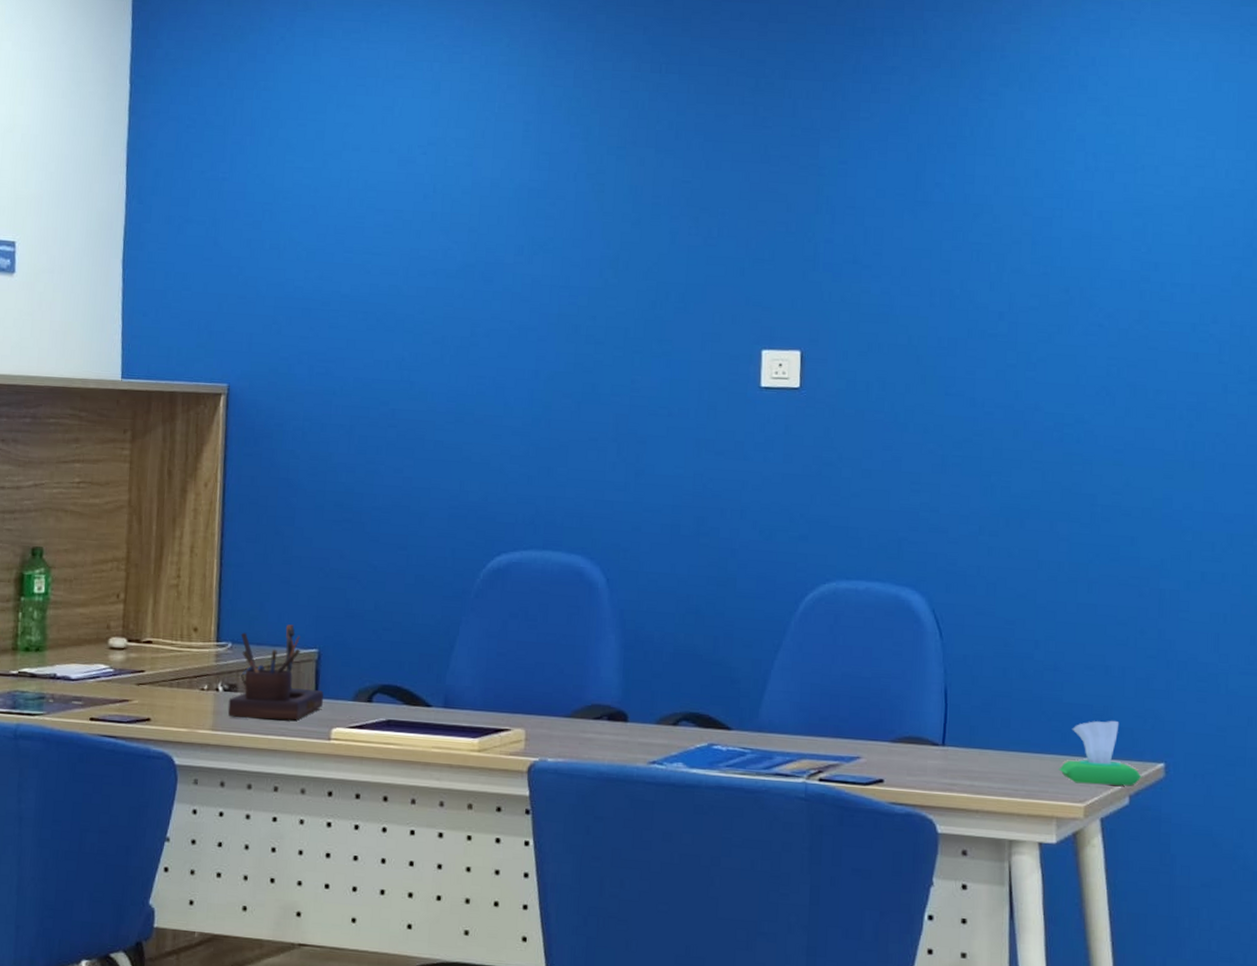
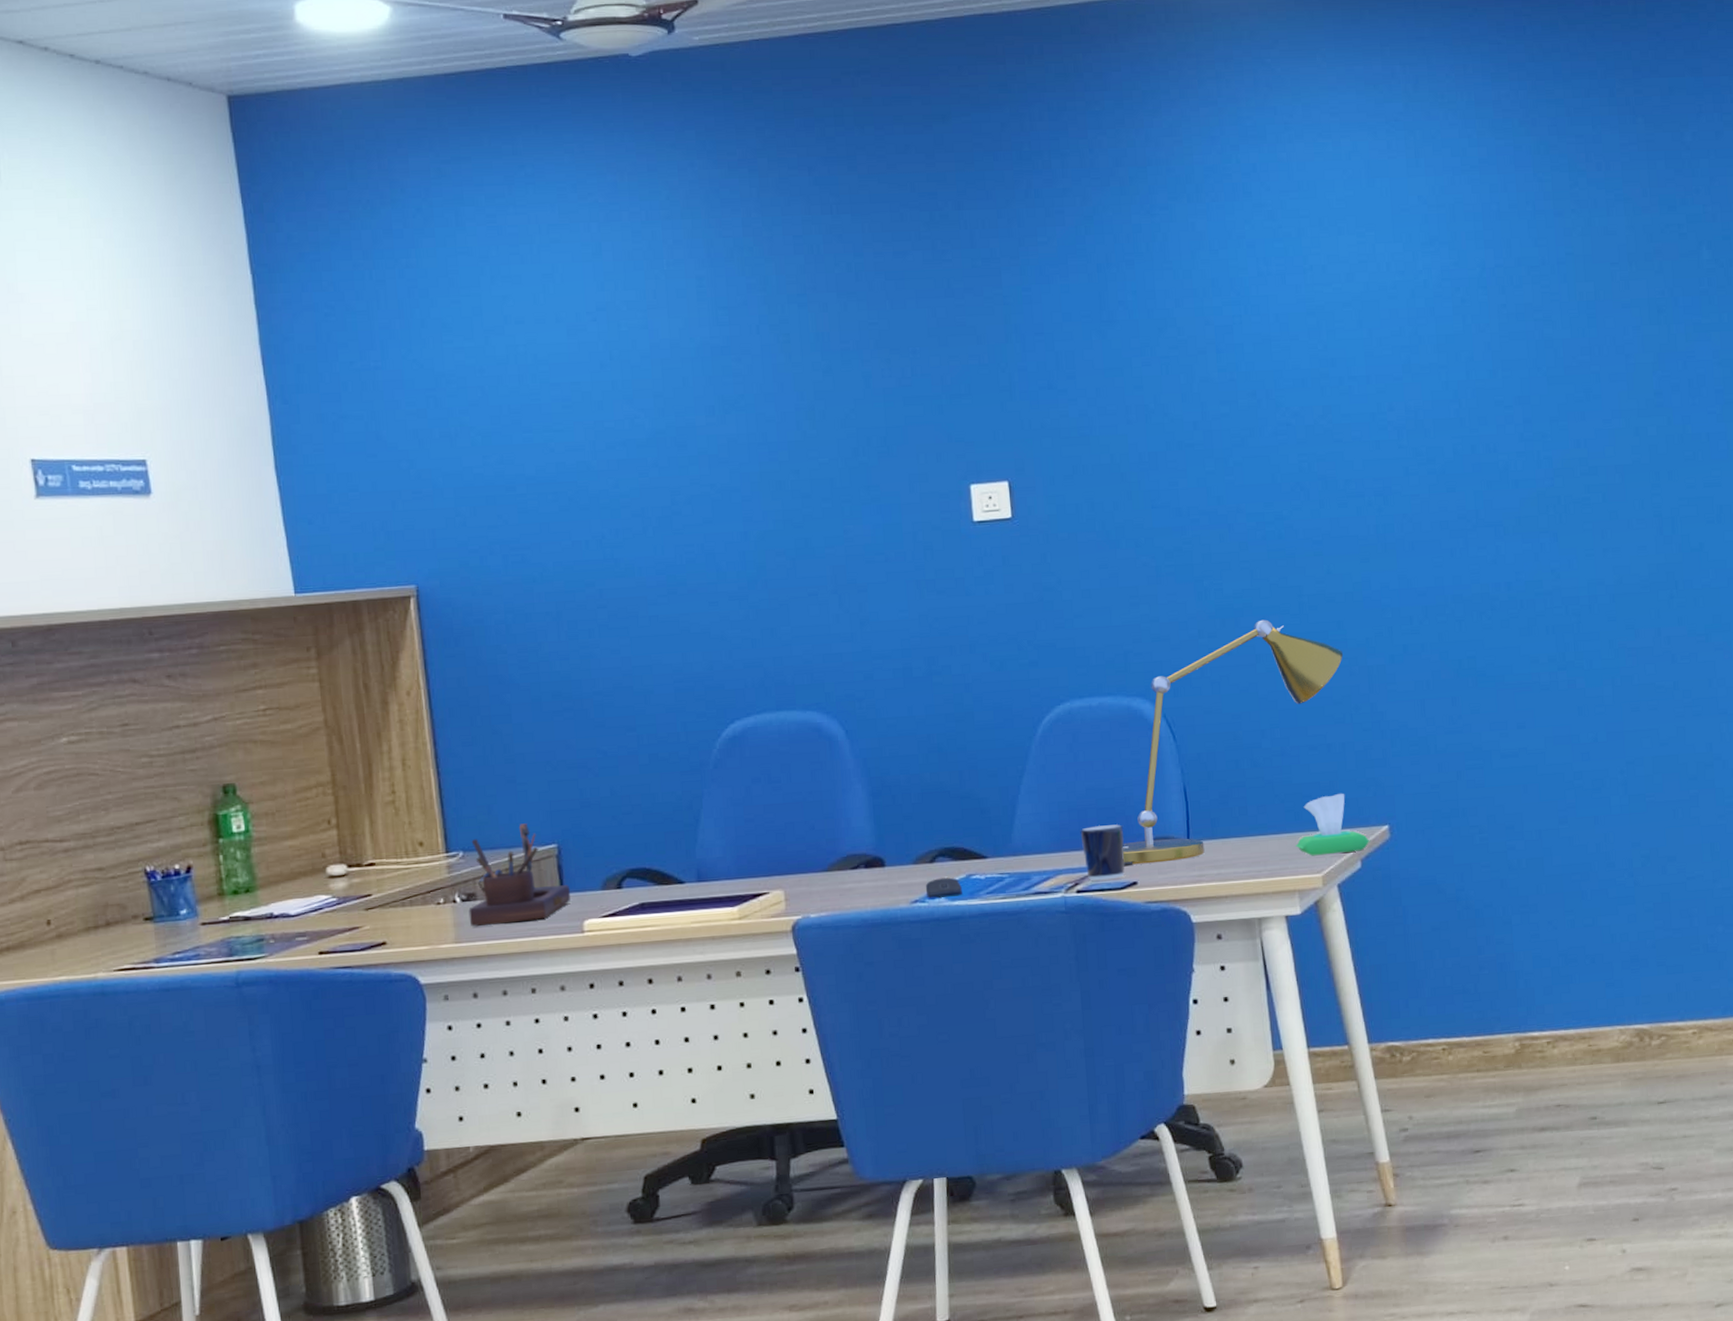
computer mouse: none [665,742,702,764] -> present [925,877,962,899]
mug: none [830,713,877,774] -> present [1080,824,1125,881]
desk lamp: none [871,524,1134,765] -> present [1123,619,1344,866]

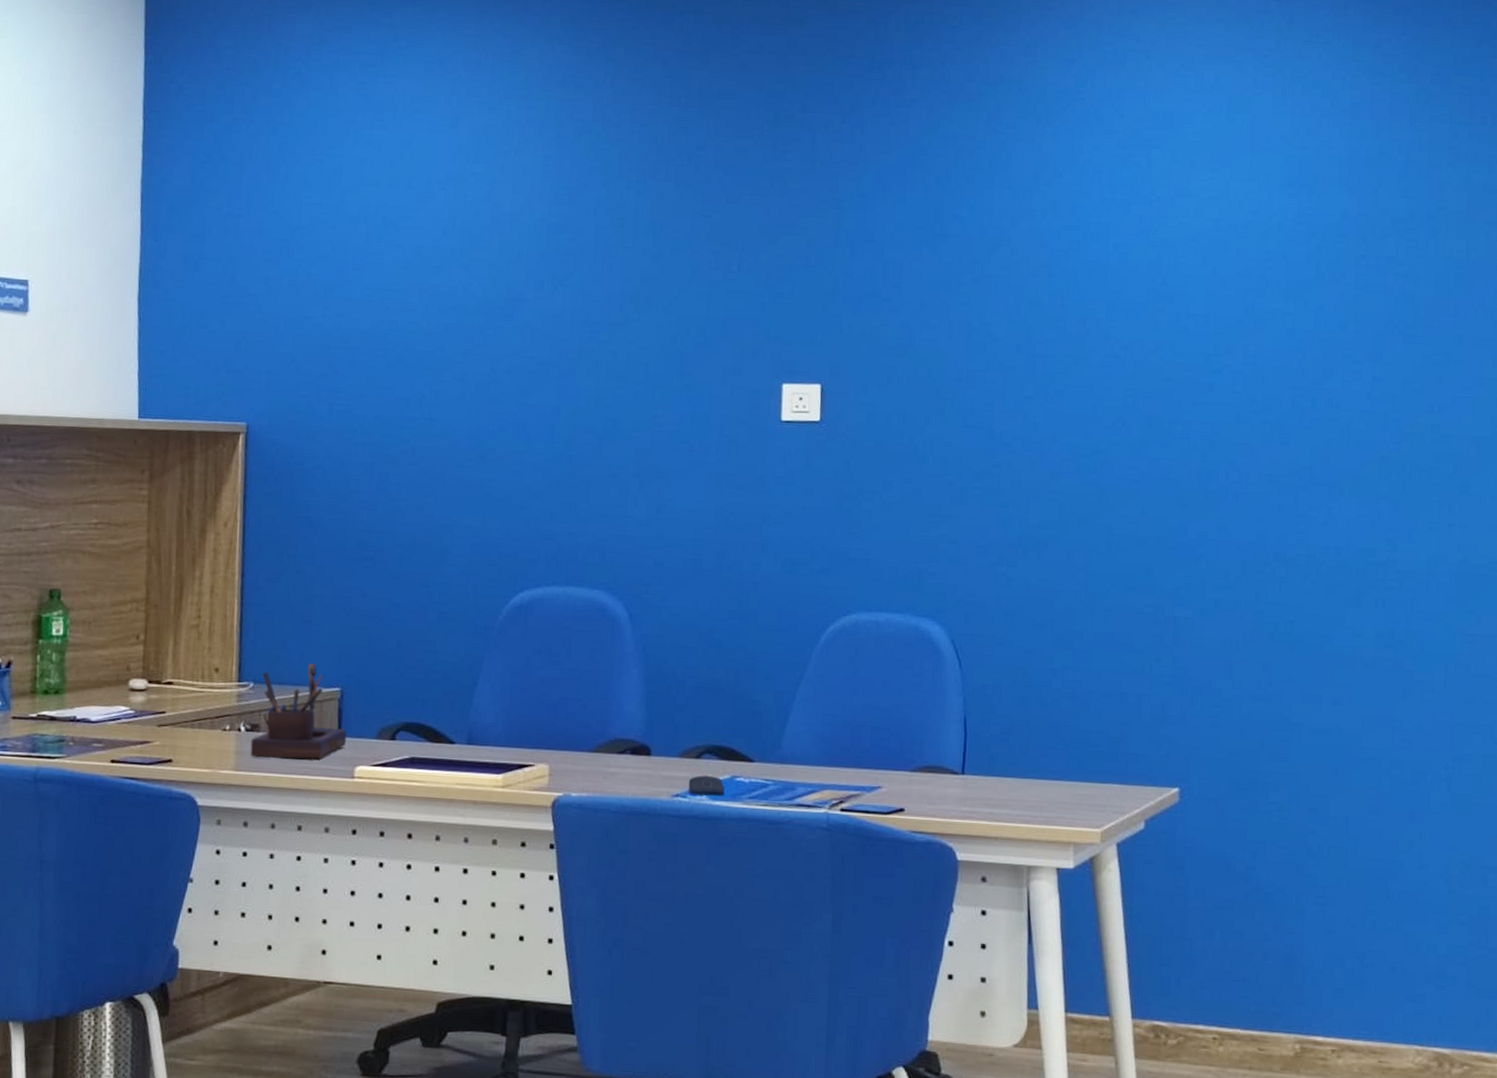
mug: present [1080,824,1125,881] -> none [851,744,897,803]
desk lamp: present [1123,619,1344,866] -> none [891,554,1150,793]
wet wipes pack: present [1295,793,1371,856] -> none [1076,746,1158,811]

